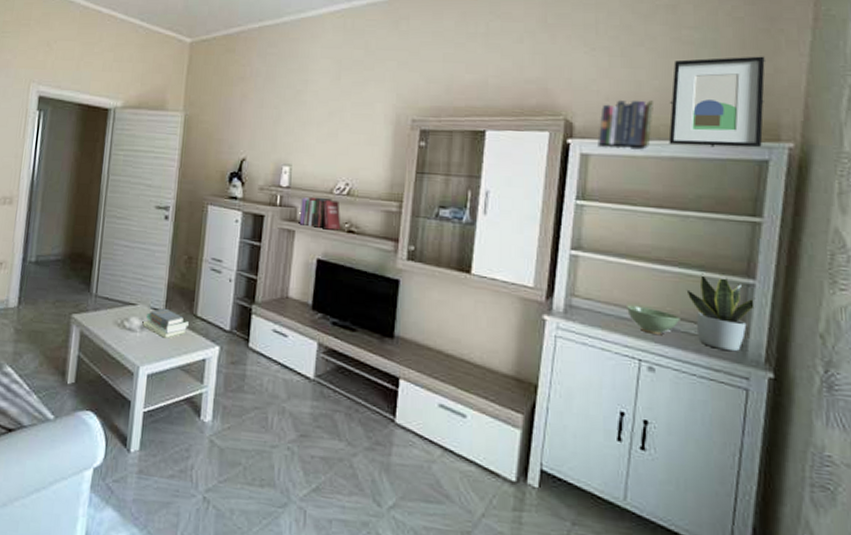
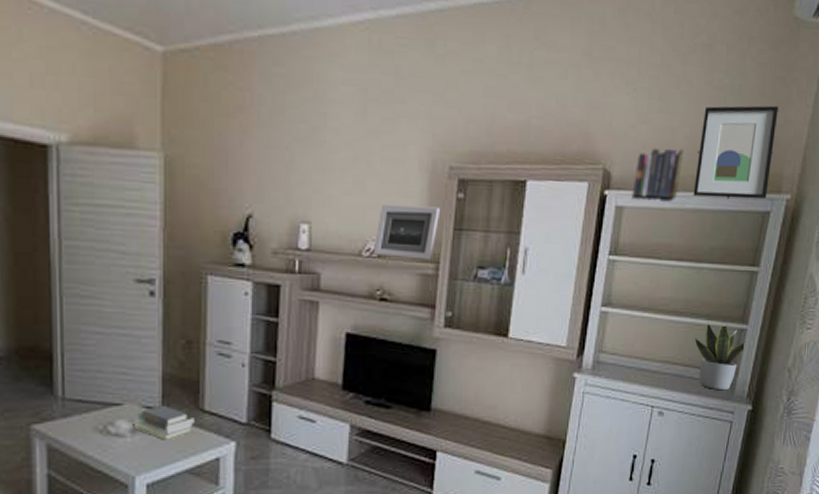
books: present [299,197,341,230] -> none [323,260,372,299]
picture frame: none [343,151,404,200] -> present [373,204,441,262]
bowl: present [627,305,680,336] -> none [645,356,688,383]

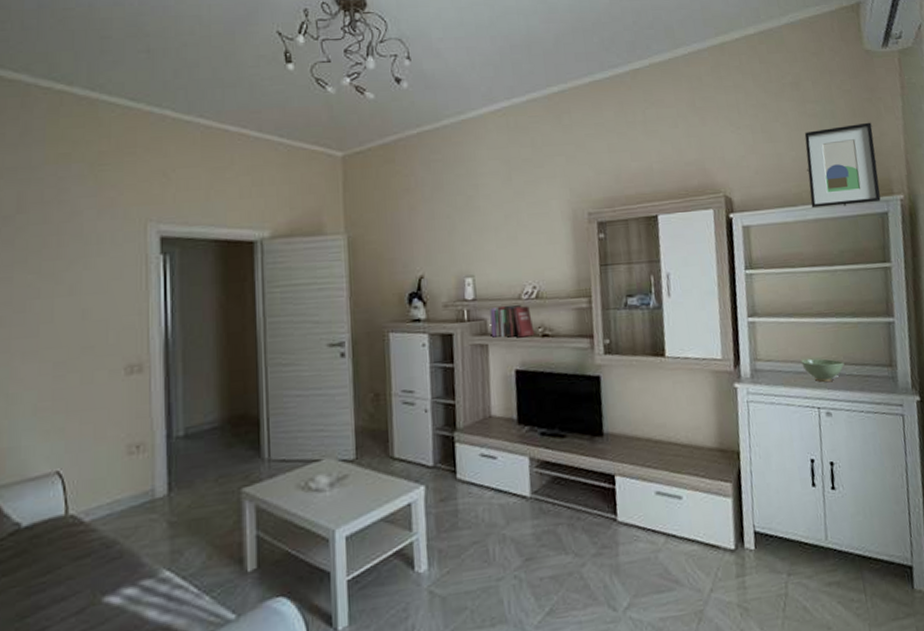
books: present [135,405,194,440] -> none [332,456,386,491]
books: none [323,260,372,299] -> present [490,304,535,338]
picture frame: present [373,204,441,262] -> none [531,248,586,298]
books: present [632,147,683,203] -> none [752,170,797,219]
bowl: none [645,356,688,383] -> present [801,358,844,383]
potted plant: present [694,318,746,391] -> none [844,313,897,385]

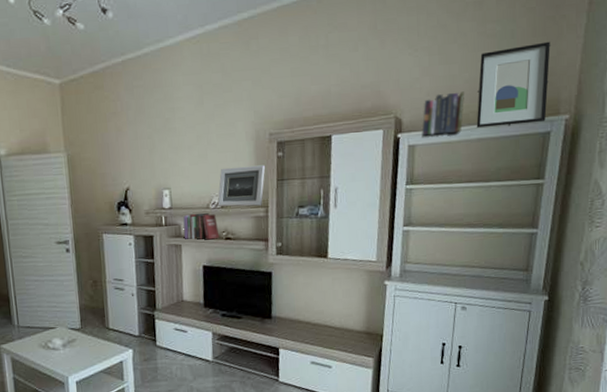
picture frame: none [531,248,586,298] -> present [217,165,266,208]
books: none [752,170,797,219] -> present [421,91,464,138]
bowl: present [801,358,844,383] -> none [446,262,484,283]

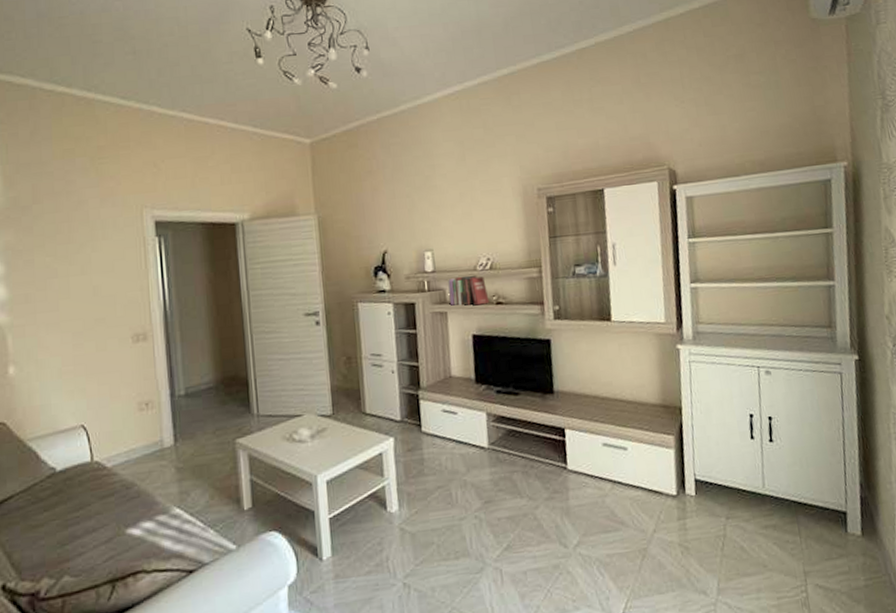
picture frame: present [217,165,266,208] -> none [485,221,536,269]
books: present [421,91,464,138] -> none [696,141,740,189]
picture frame: present [476,41,552,128] -> none [748,91,824,177]

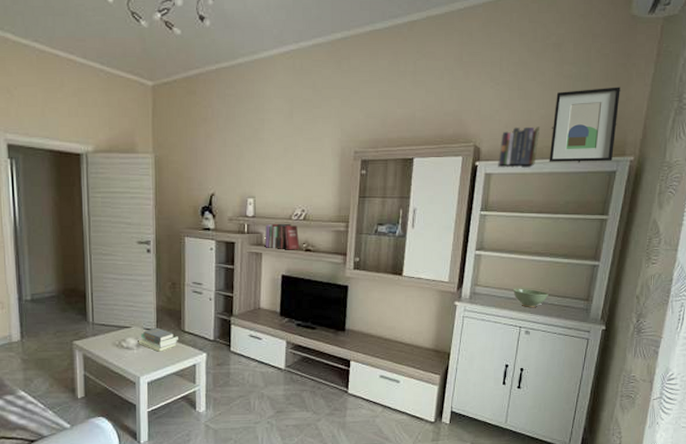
books: none [313,412,359,442] -> present [139,327,178,352]
books: none [696,141,740,189] -> present [498,126,539,169]
bowl: none [742,321,784,343] -> present [513,288,549,308]
picture frame: none [748,91,824,177] -> present [549,87,622,163]

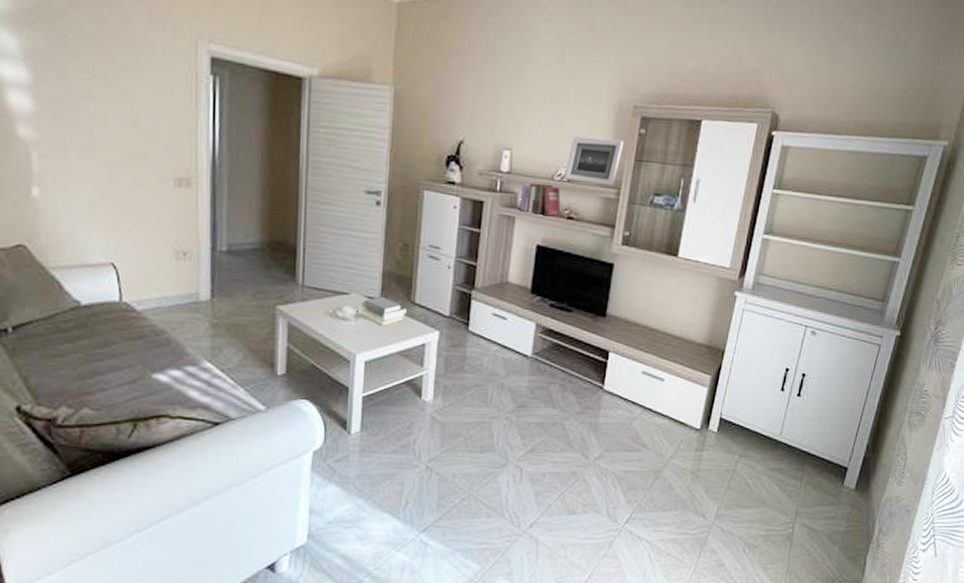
picture frame: none [300,181,349,221] -> present [563,136,625,187]
books: present [498,126,539,169] -> none [797,94,847,145]
bowl: present [513,288,549,308] -> none [802,281,841,306]
picture frame: present [549,87,622,163] -> none [854,59,942,145]

